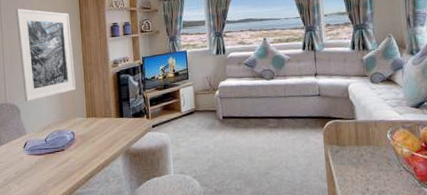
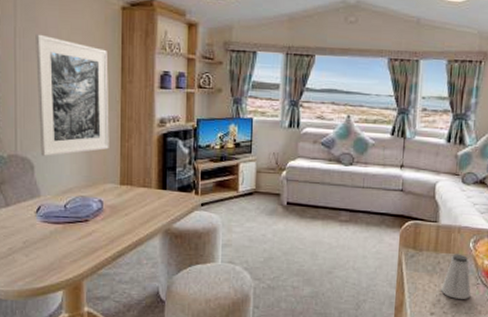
saltshaker: none [368,145,396,186] -> present [441,254,471,299]

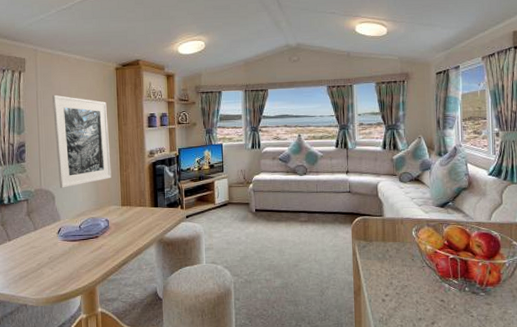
saltshaker: present [441,254,471,299] -> none [392,242,419,281]

